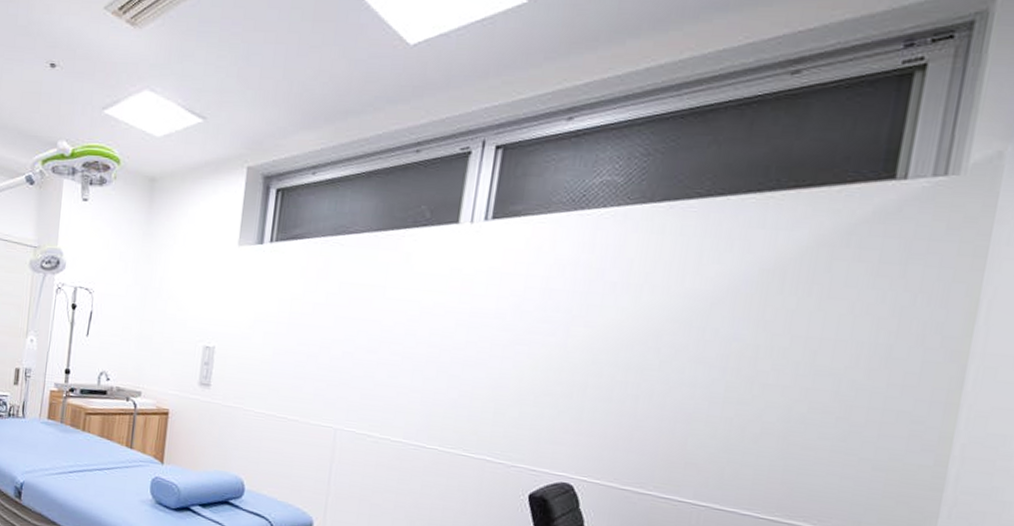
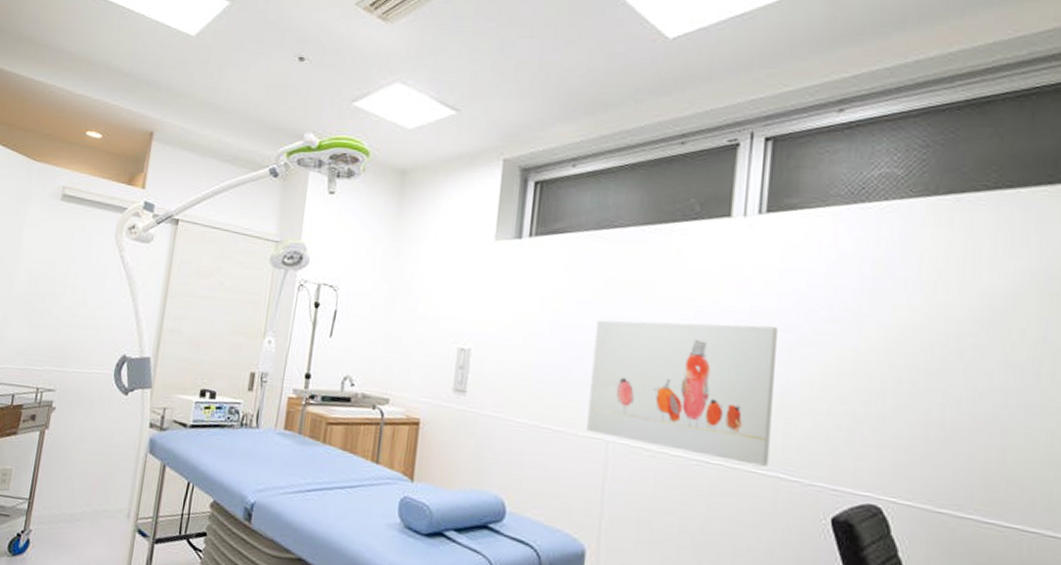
wall art: none [318,320,494,451] -> present [587,320,777,467]

